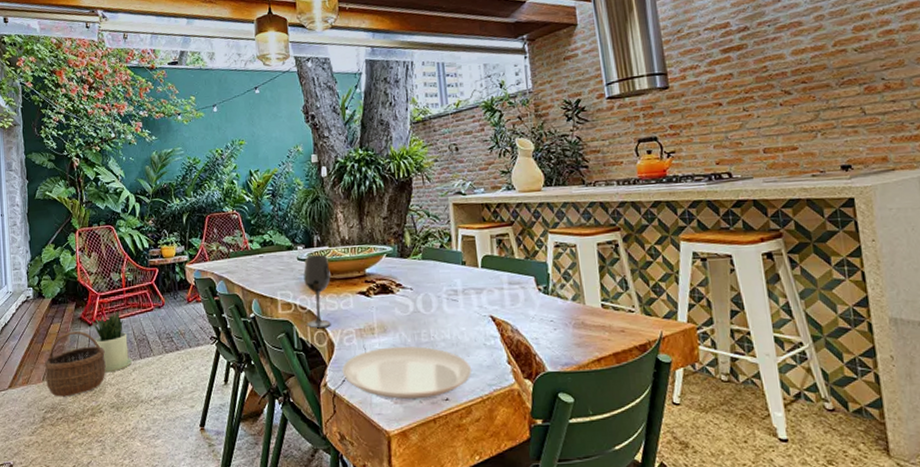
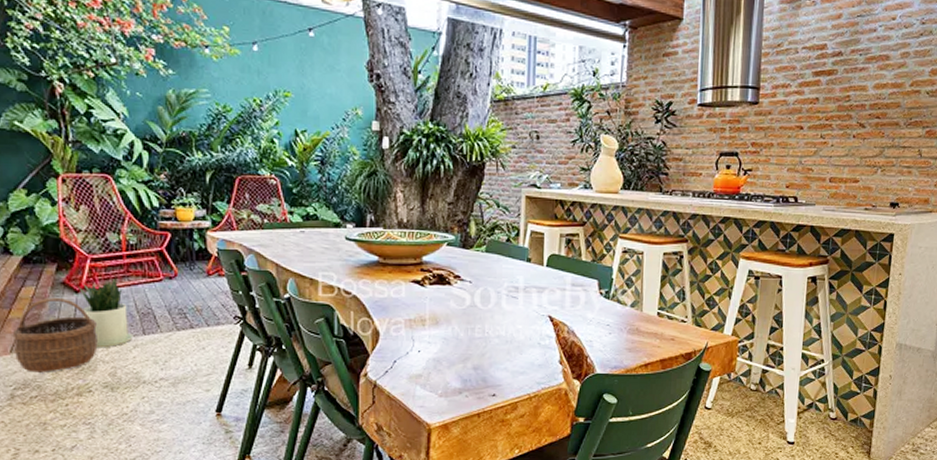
wine glass: present [303,254,331,329] -> none [350,236,383,316]
plate: present [342,346,472,400] -> none [385,340,523,394]

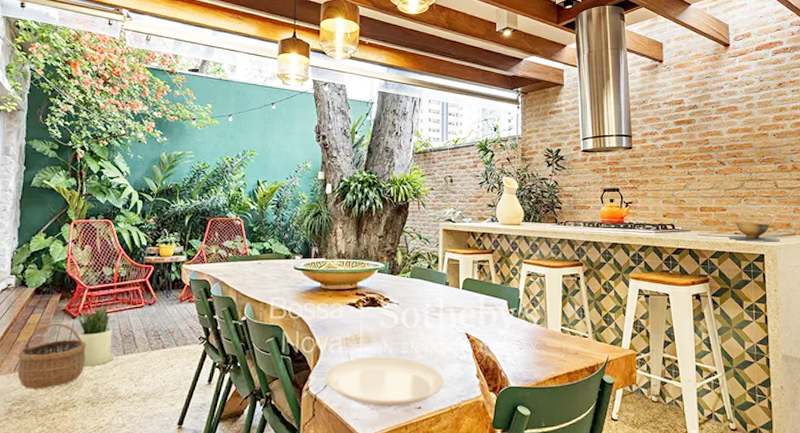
plate: none [385,340,523,394] -> present [325,356,445,407]
wooden bowl: none [856,195,915,220] -> present [727,221,781,242]

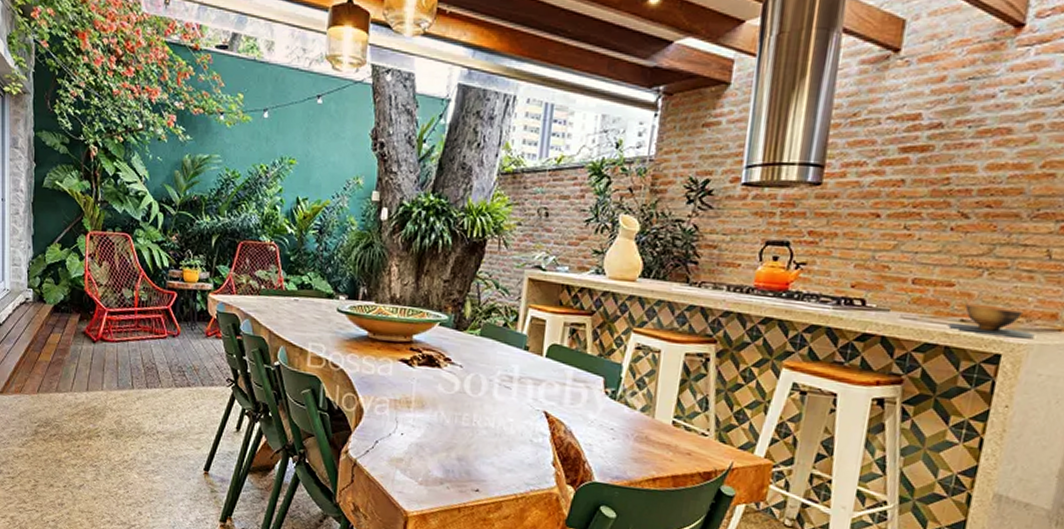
wicker basket: present [16,322,87,389] -> none [40,345,108,414]
planter: present [75,306,115,367] -> none [96,332,138,397]
plate: present [325,356,445,407] -> none [367,424,512,486]

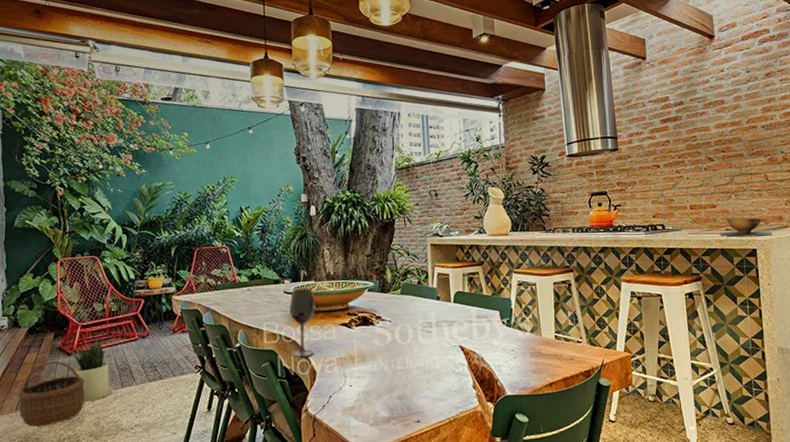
wicker basket: none [40,345,108,414] -> present [17,360,85,427]
planter: none [96,332,138,397] -> present [71,341,114,402]
wine glass: none [336,308,373,392] -> present [289,288,316,358]

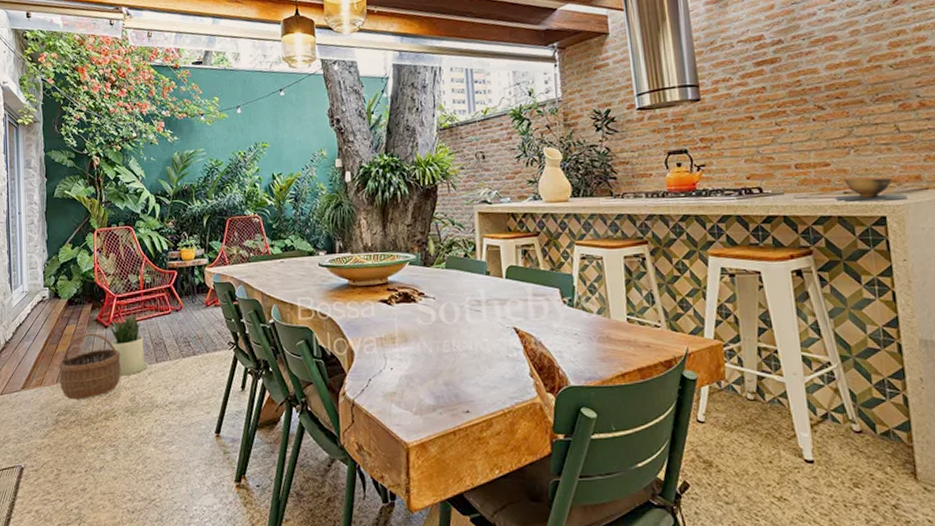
wine glass: present [289,288,316,358] -> none [324,261,352,337]

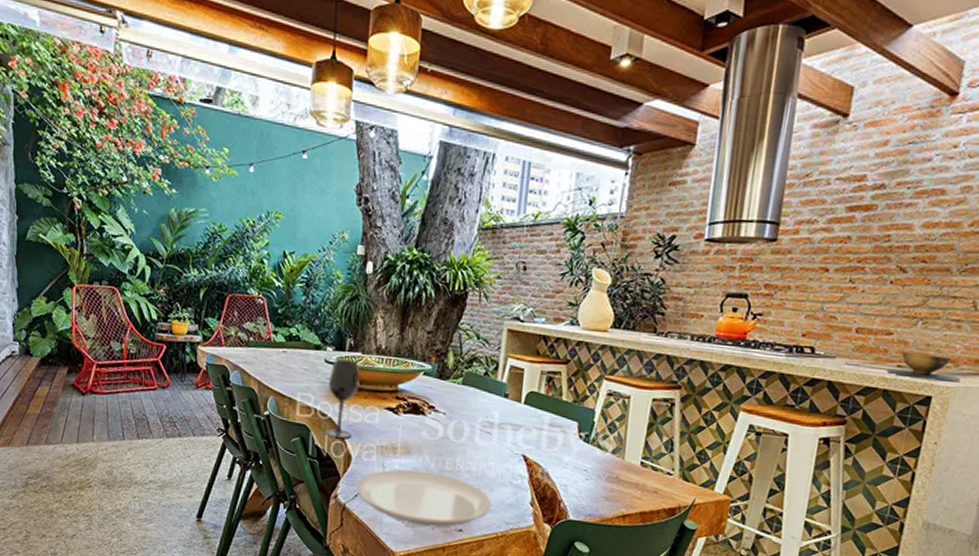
wicker basket: present [58,332,121,400] -> none [29,397,98,466]
planter: present [107,314,149,376] -> none [85,384,129,448]
wine glass: none [324,261,352,337] -> present [325,359,360,439]
plate: none [361,356,494,411] -> present [355,469,492,526]

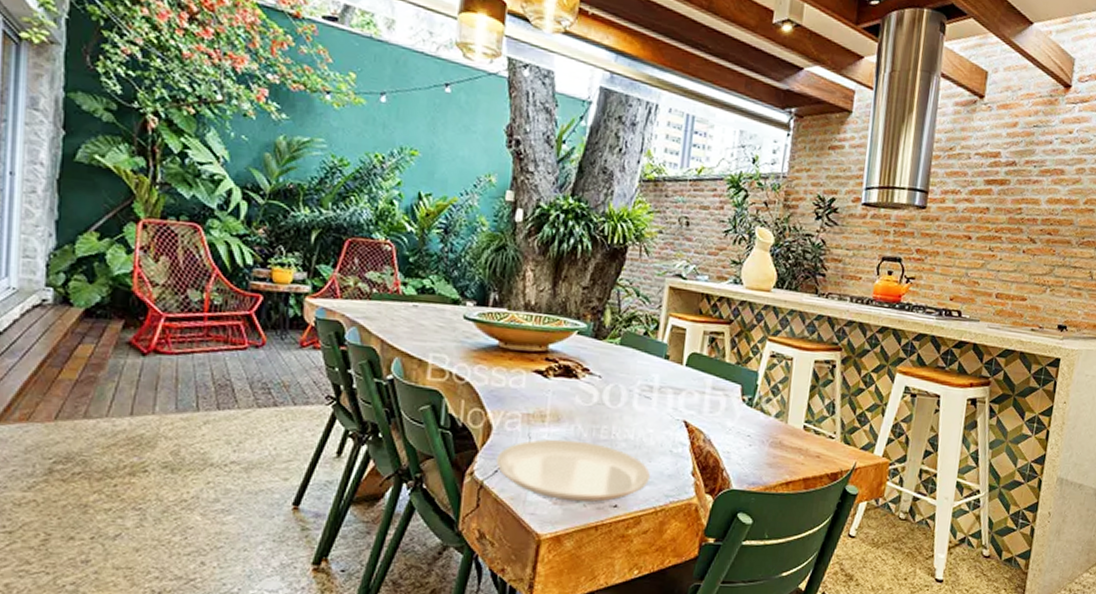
wine glass: present [325,359,360,439] -> none [461,316,505,407]
wooden bowl: present [885,350,961,382] -> none [1021,315,1083,345]

